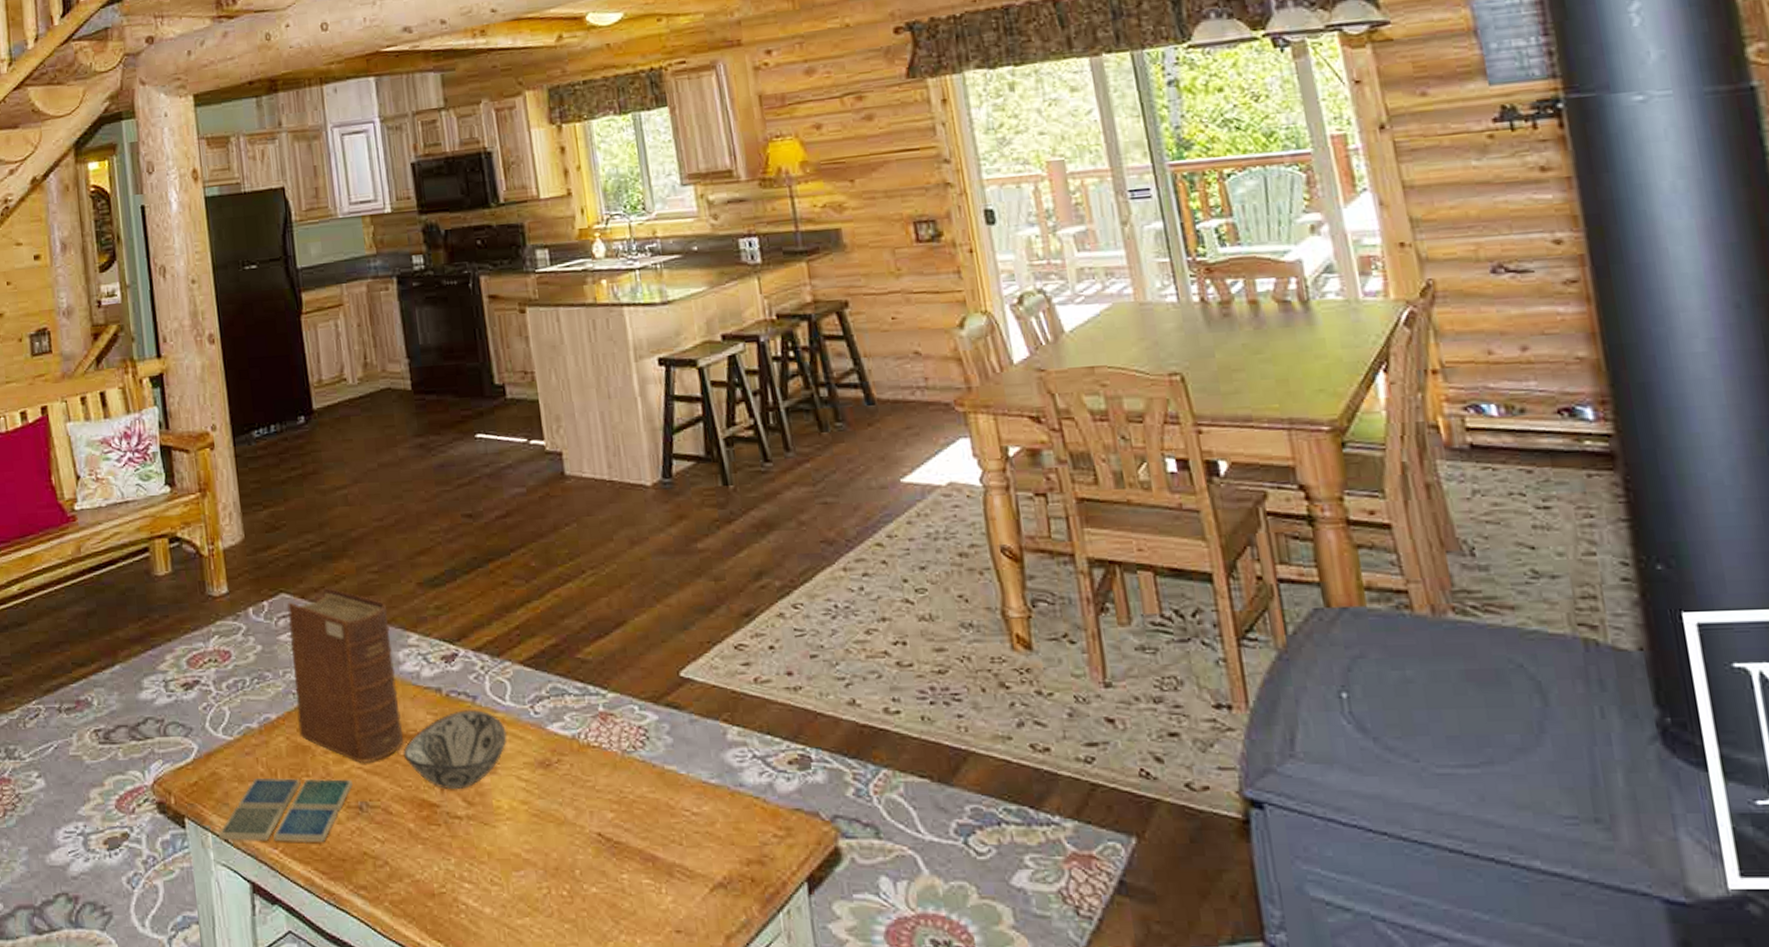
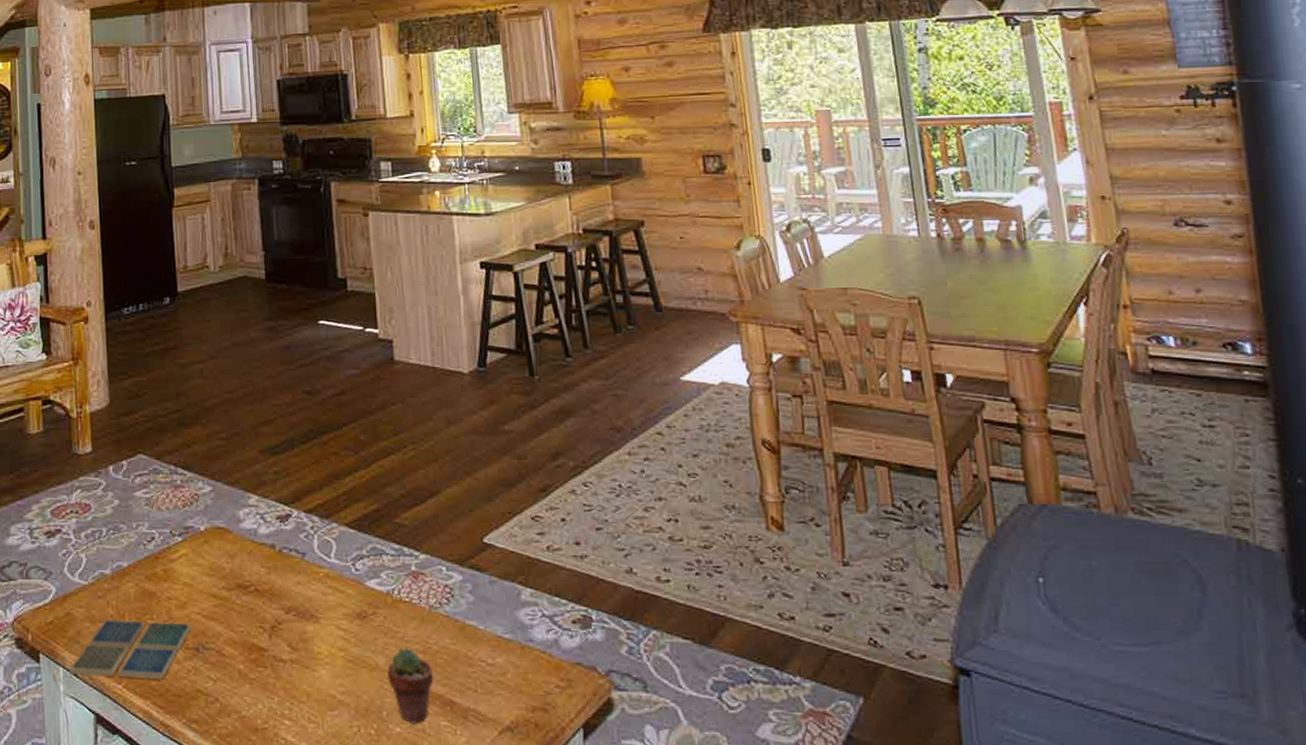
book: present [287,588,403,763] -> none [143,451,239,609]
decorative bowl: present [403,709,507,790] -> none [238,564,330,636]
potted succulent: none [577,797,632,884] -> present [387,647,434,724]

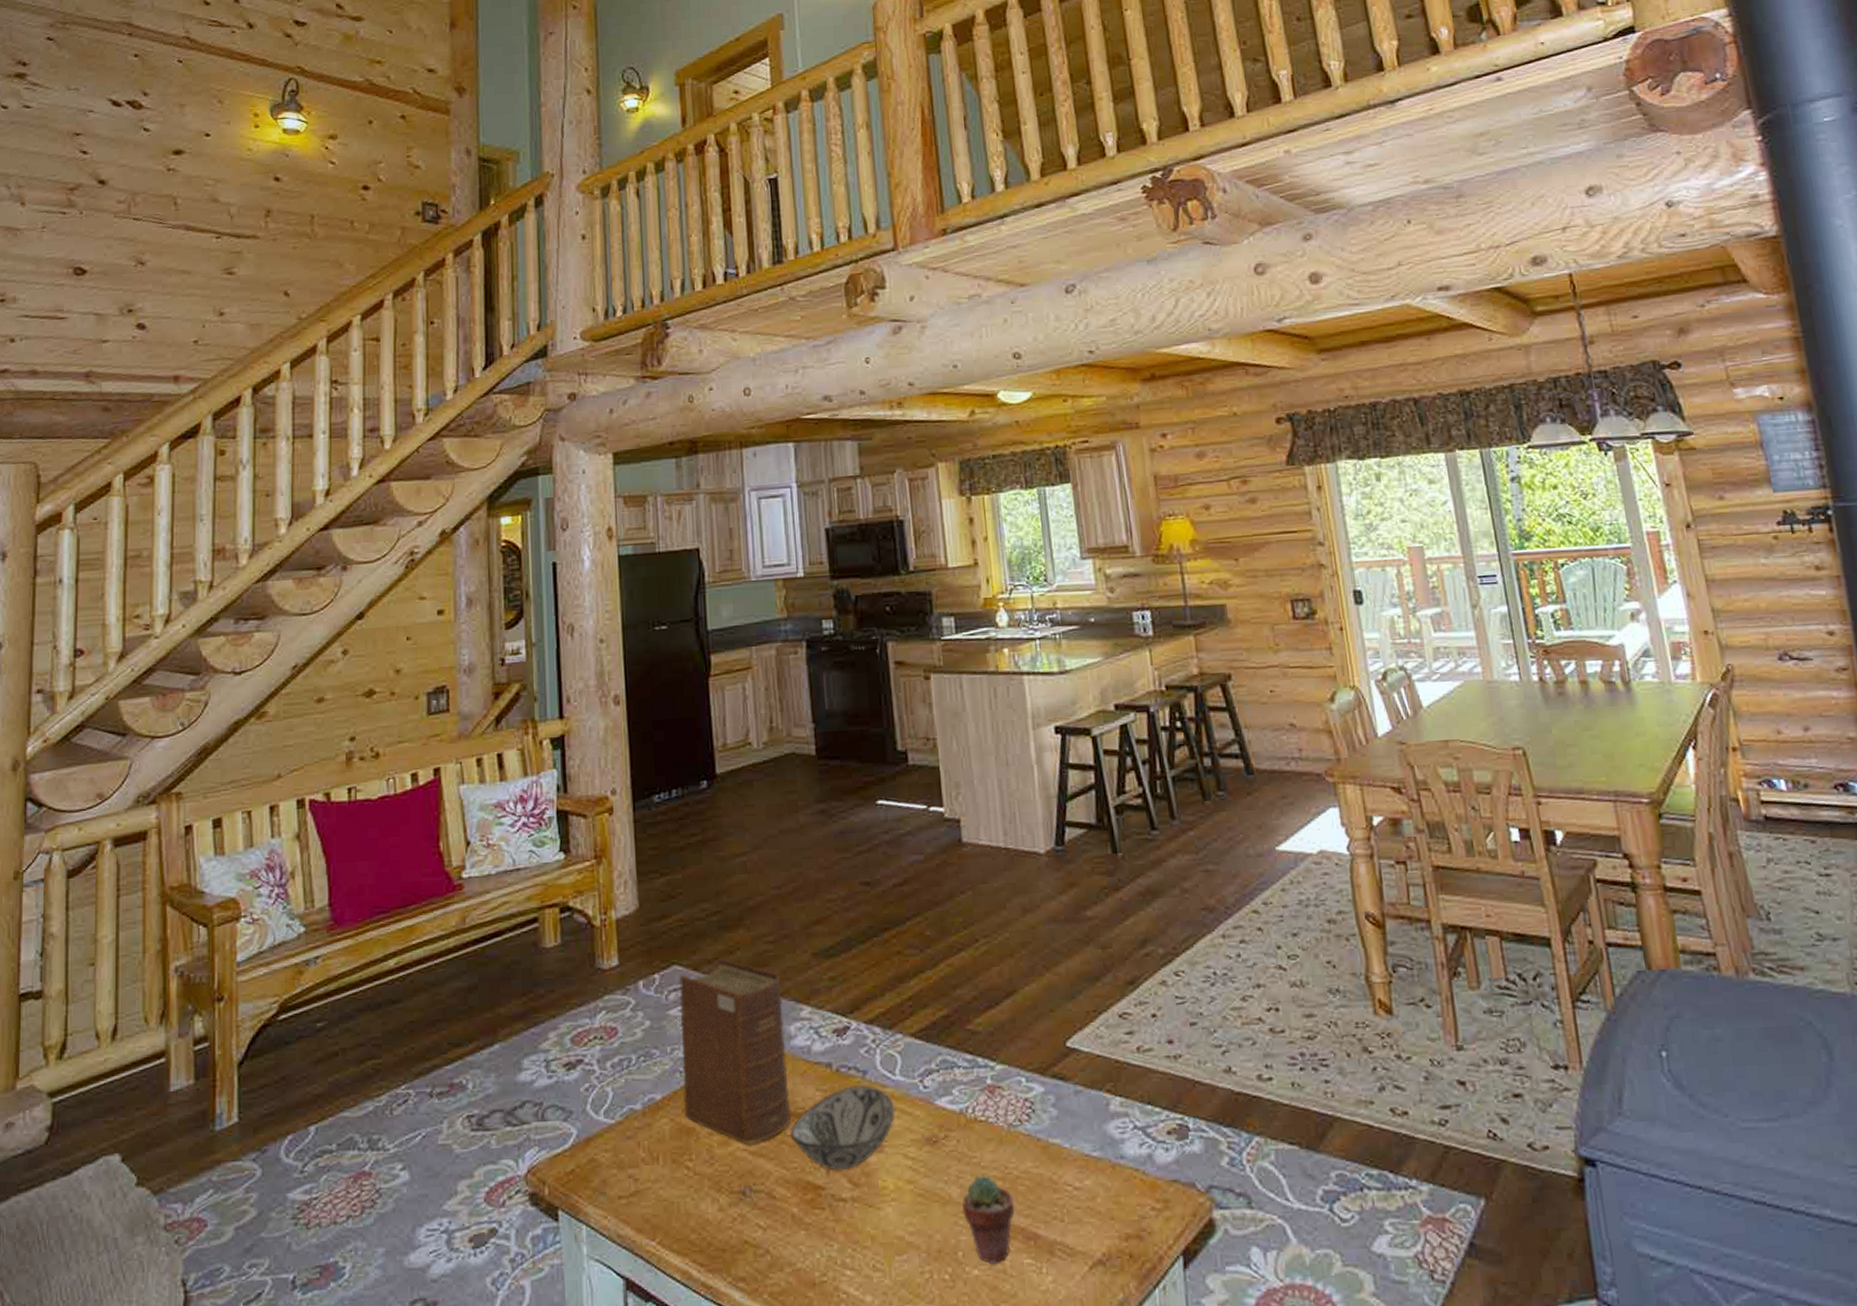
drink coaster: present [69,619,191,680] -> none [594,1162,737,1234]
book: none [143,451,239,609] -> present [679,959,791,1144]
decorative bowl: none [238,564,330,636] -> present [790,1084,896,1171]

